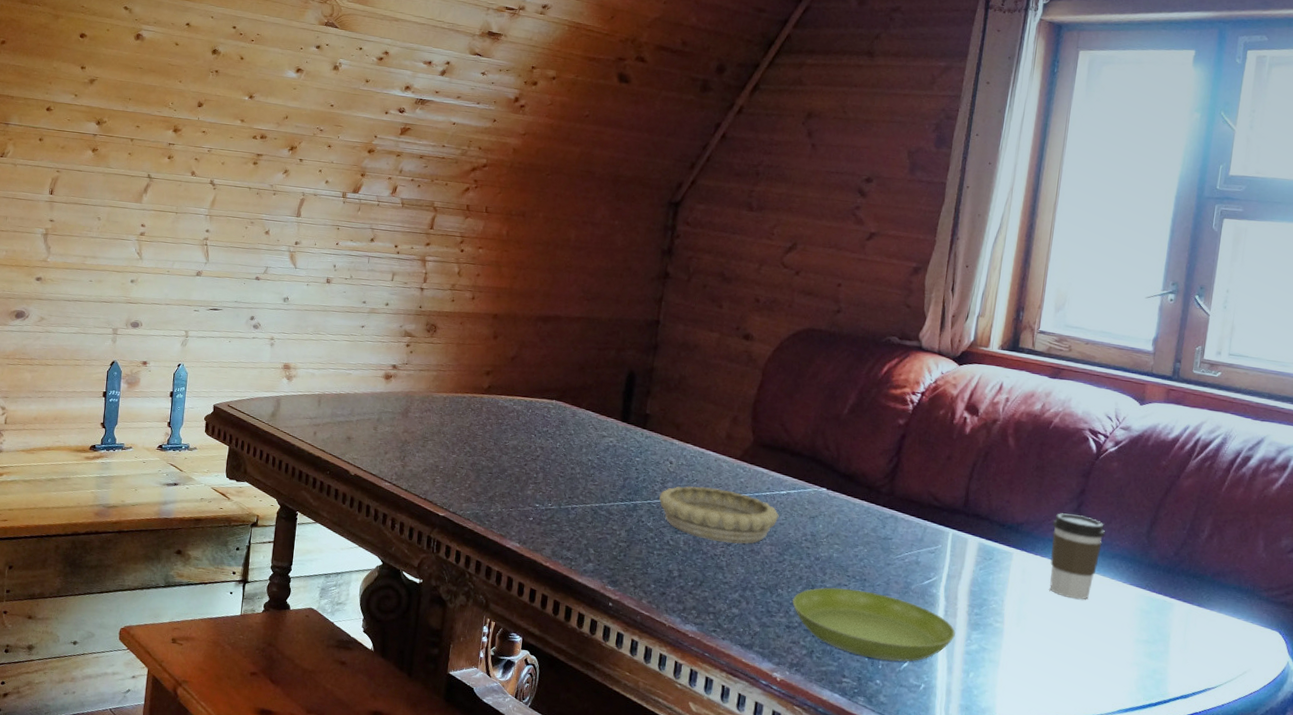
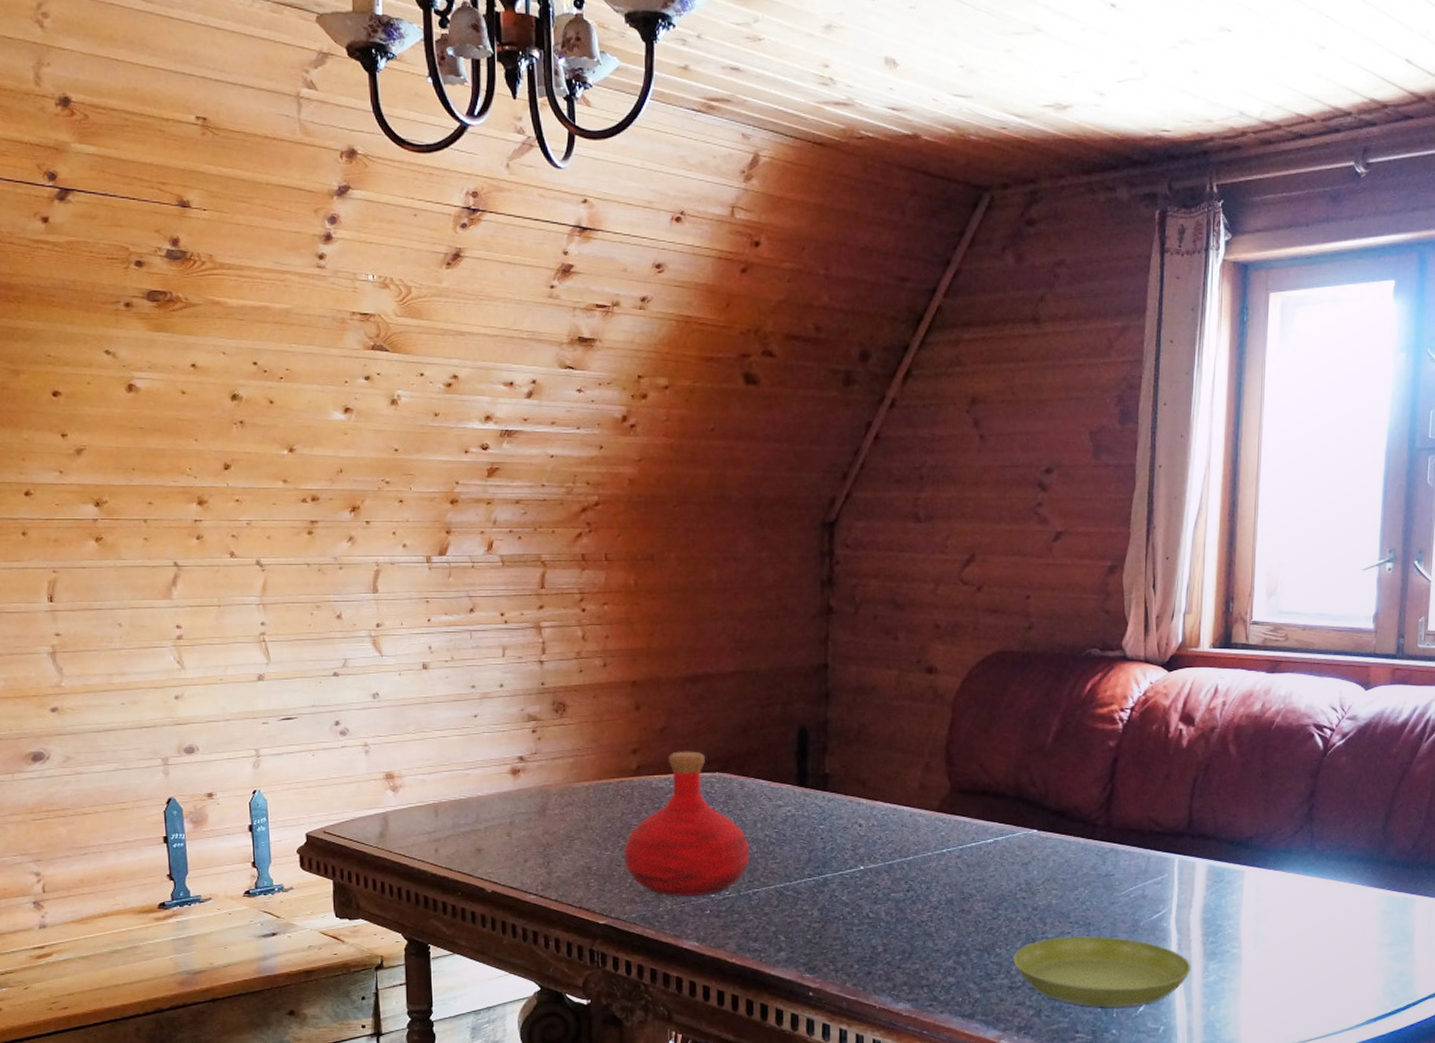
bottle: none [467,378,574,504] -> present [624,751,749,896]
decorative bowl: present [658,486,779,544] -> none [851,847,988,907]
coffee cup: present [1049,513,1106,600] -> none [1284,820,1340,911]

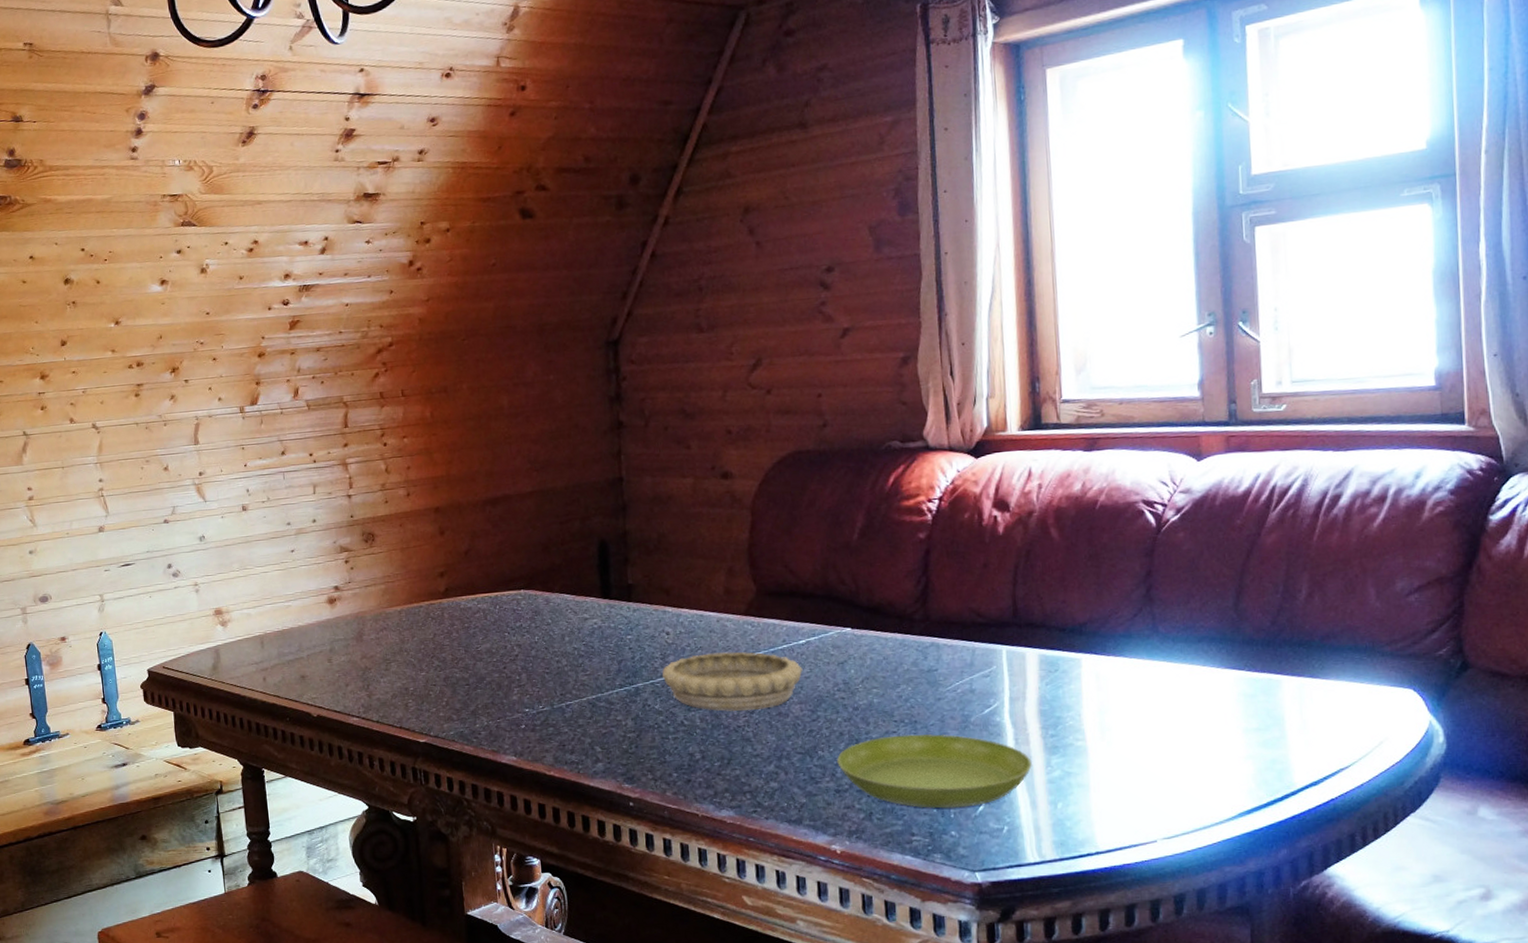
bottle: present [624,751,749,896] -> none [438,570,560,712]
decorative bowl: none [851,847,988,907] -> present [661,651,803,712]

